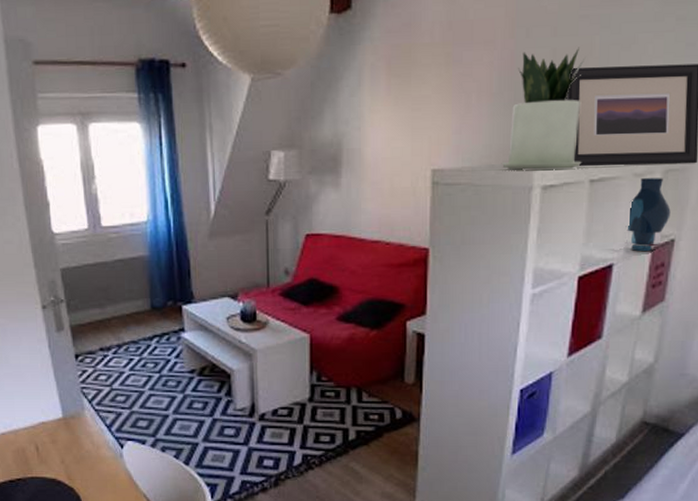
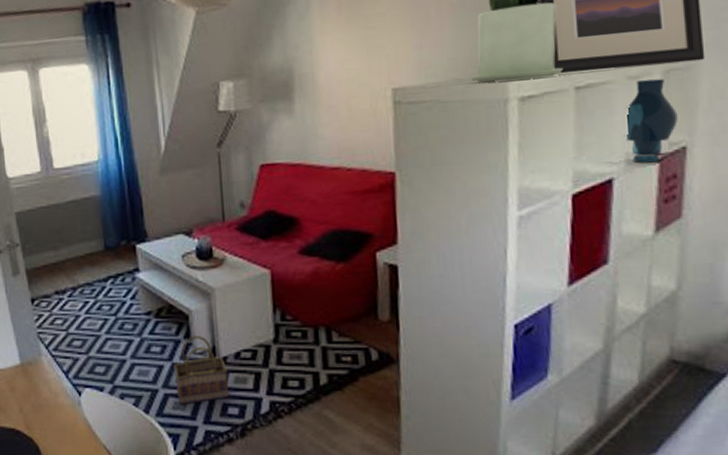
basket: none [214,394,265,457] -> present [173,336,229,404]

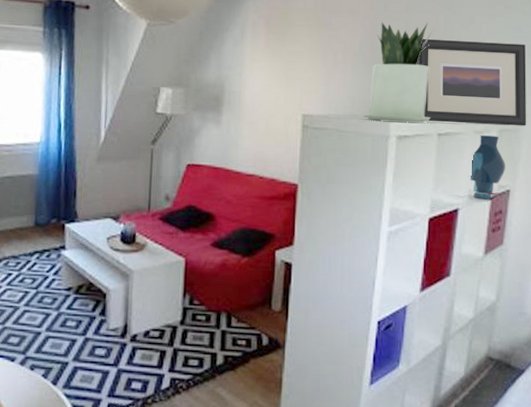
basket: present [173,336,229,404] -> none [86,313,136,378]

